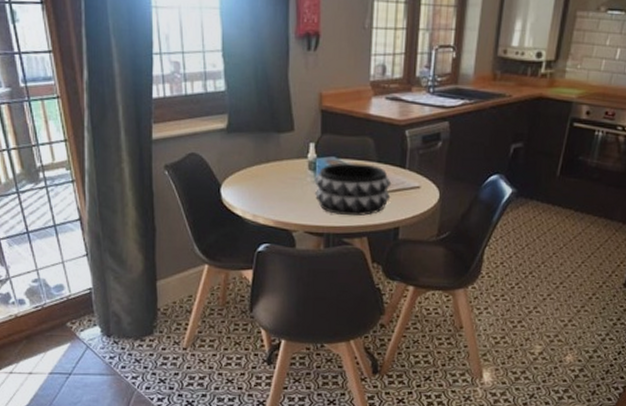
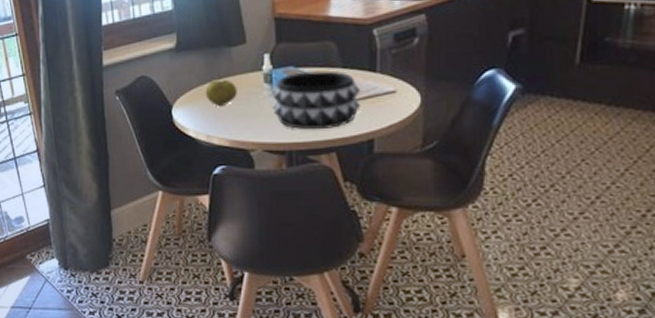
fruit: none [253,163,283,189] -> present [205,79,237,107]

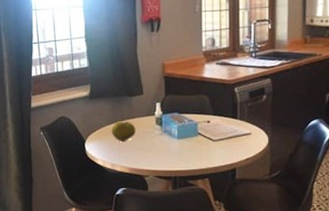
decorative bowl: present [272,70,361,130] -> none [161,117,227,161]

